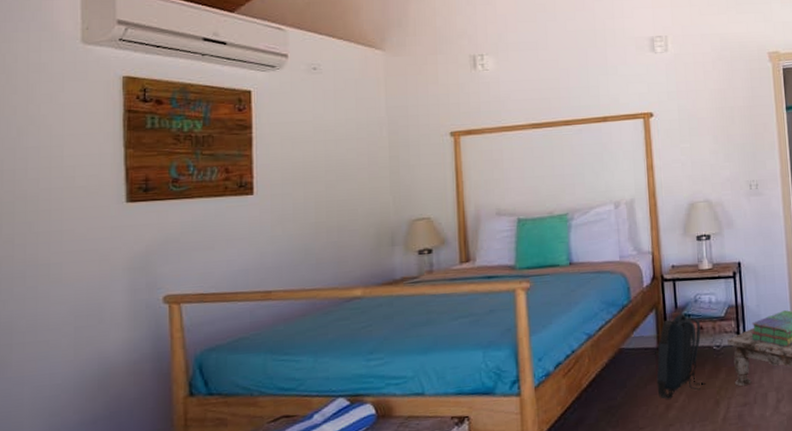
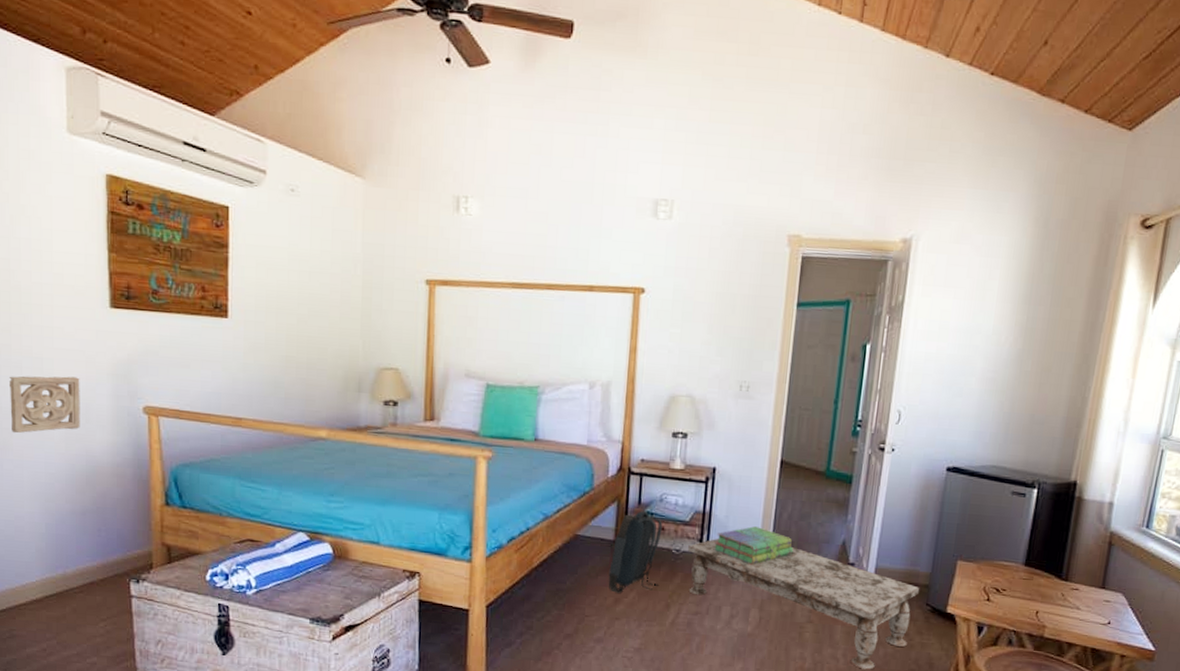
wall ornament: none [10,277,92,349] -> present [9,375,80,434]

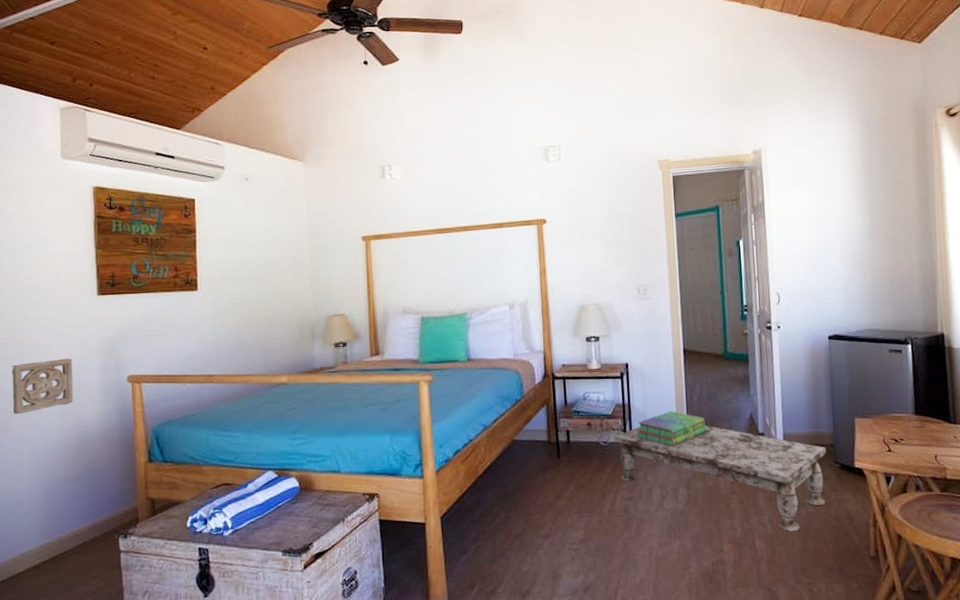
backpack: present [608,511,663,593] -> none [546,411,593,489]

